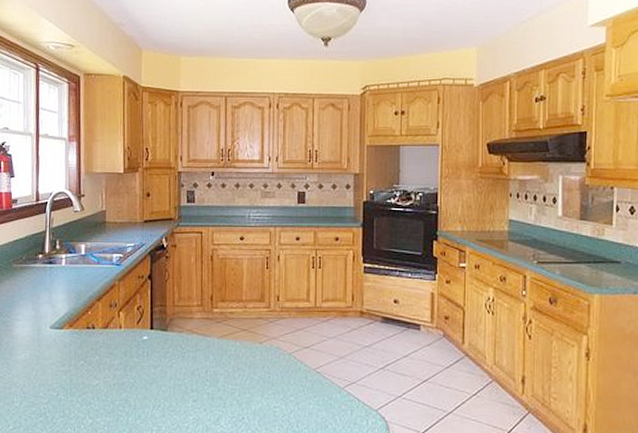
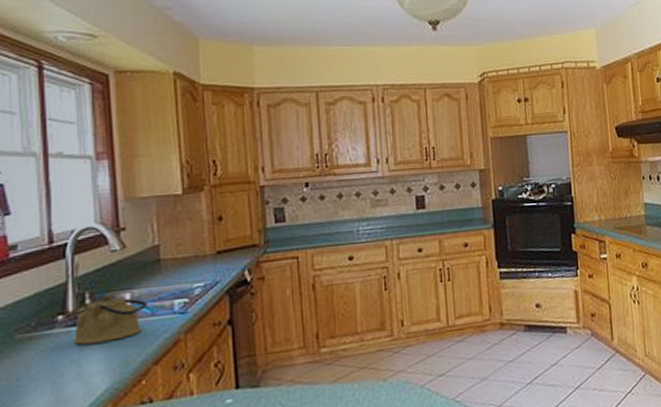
kettle: none [48,243,96,279] -> present [74,294,149,345]

